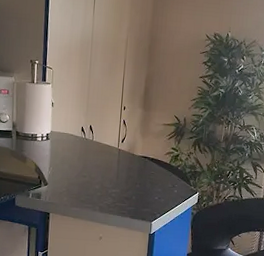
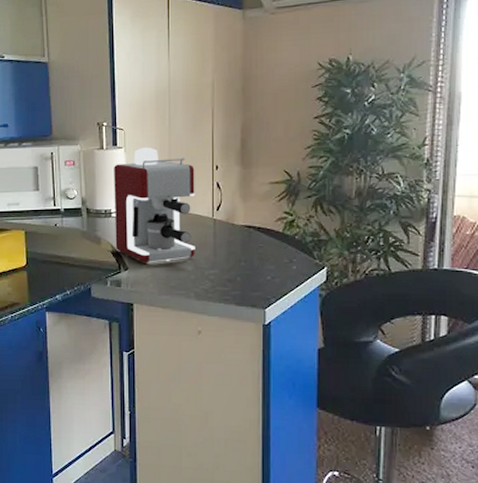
coffee maker: none [38,85,107,181] -> present [114,147,195,263]

